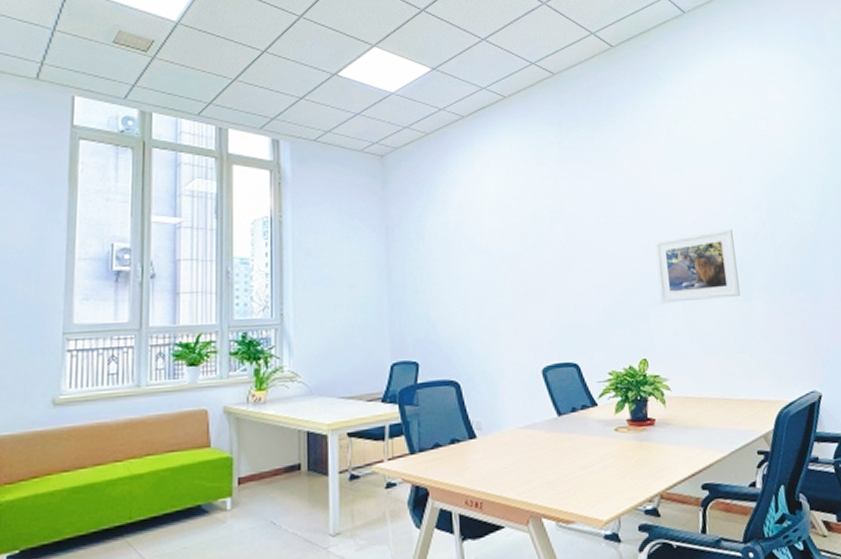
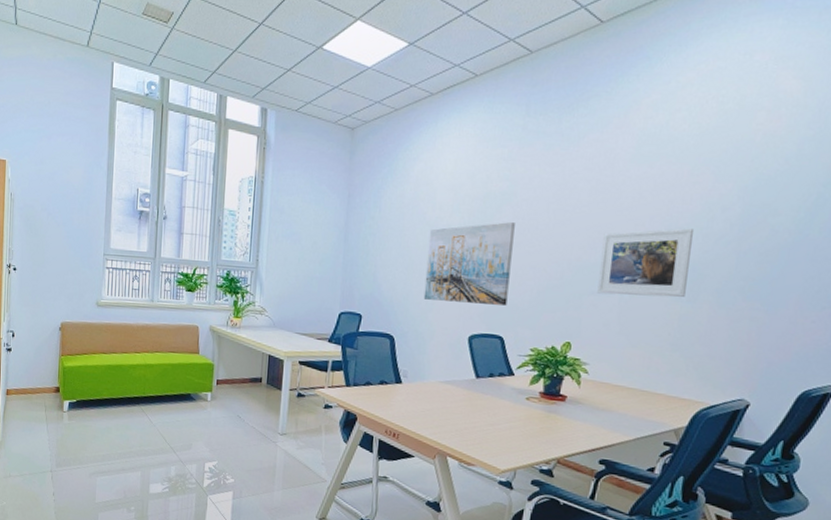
wall art: none [481,240,576,334] -> present [423,222,515,306]

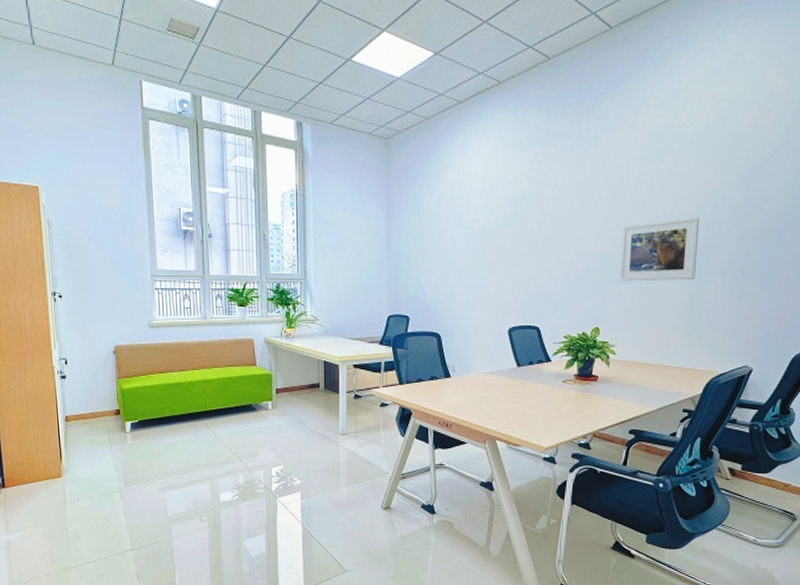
wall art: present [423,222,515,306] -> none [465,221,544,298]

